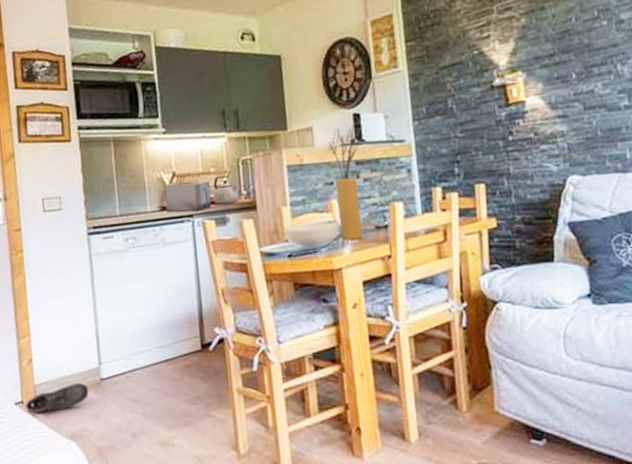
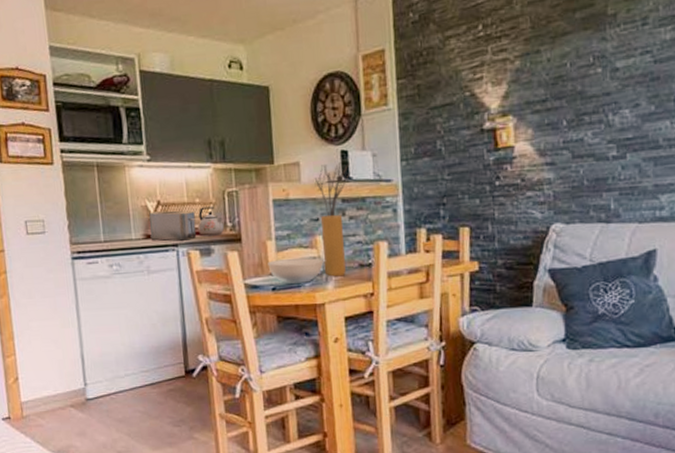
shoe: present [26,383,89,414] -> none [13,402,75,430]

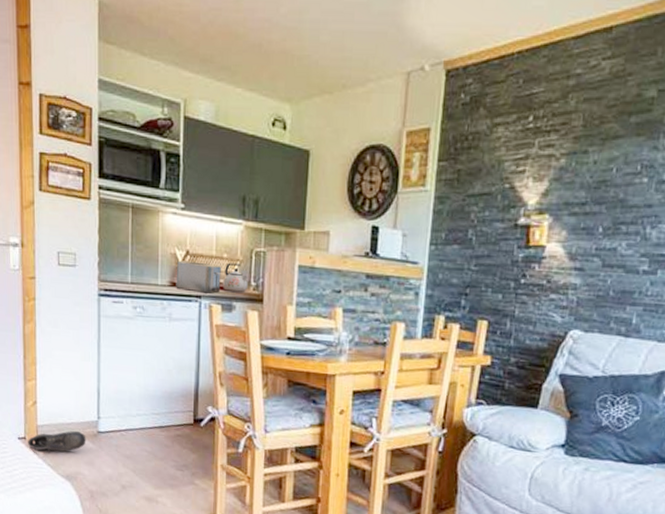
shoe: none [13,402,75,430] -> present [28,431,86,454]
bowl: present [268,258,324,284] -> none [285,325,340,352]
vase: present [314,162,350,277] -> none [339,237,379,351]

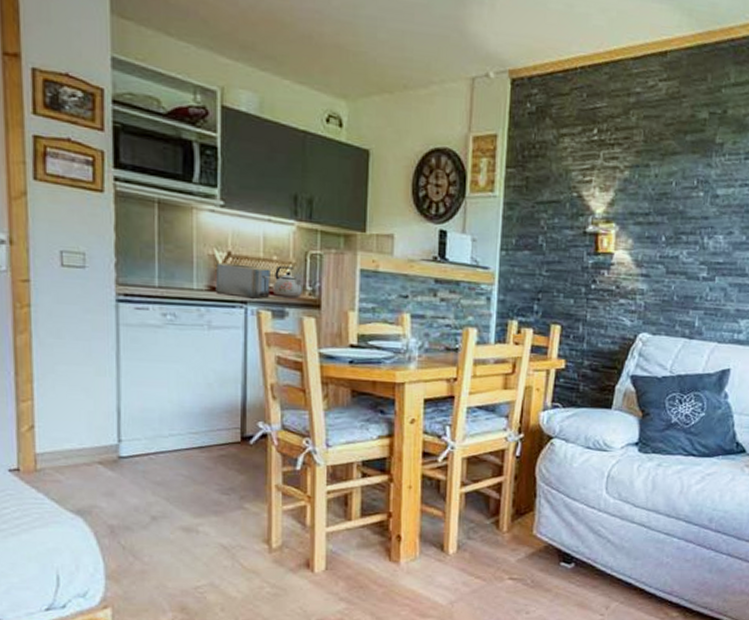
shoe: present [28,431,86,454] -> none [23,458,104,486]

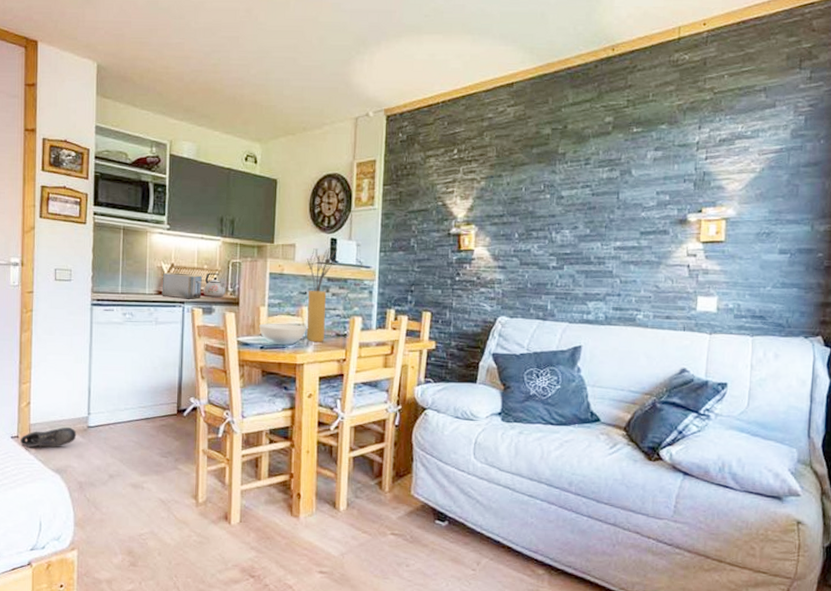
shoe: none [23,458,104,486] -> present [20,427,77,450]
bowl: none [347,332,408,360] -> present [259,323,306,345]
vase: none [408,241,447,358] -> present [306,248,337,343]

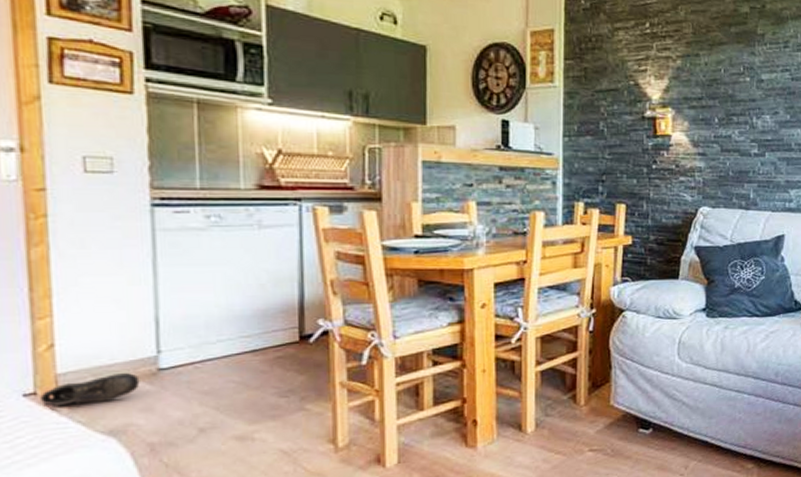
toaster: present [162,272,202,300] -> none [265,161,327,196]
kettle: present [203,273,225,298] -> none [328,161,361,193]
bowl: present [259,323,306,345] -> none [411,221,475,247]
vase: present [306,248,337,343] -> none [470,131,510,243]

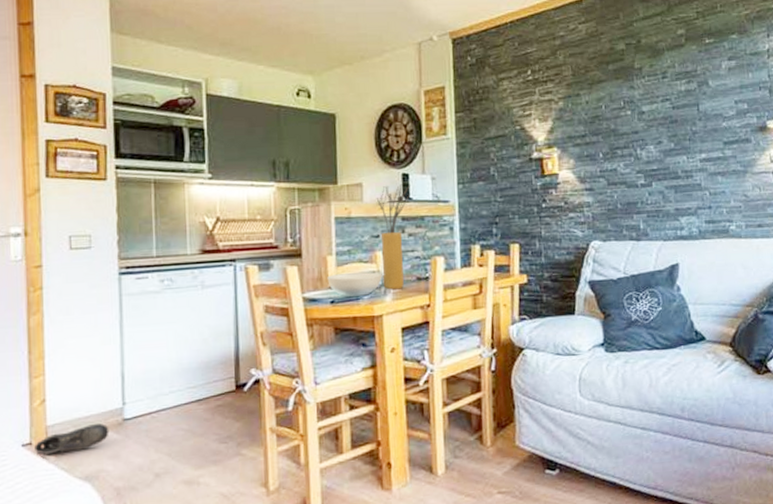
bowl: none [411,221,475,247] -> present [327,272,383,297]
vase: none [470,131,510,243] -> present [376,184,411,290]

